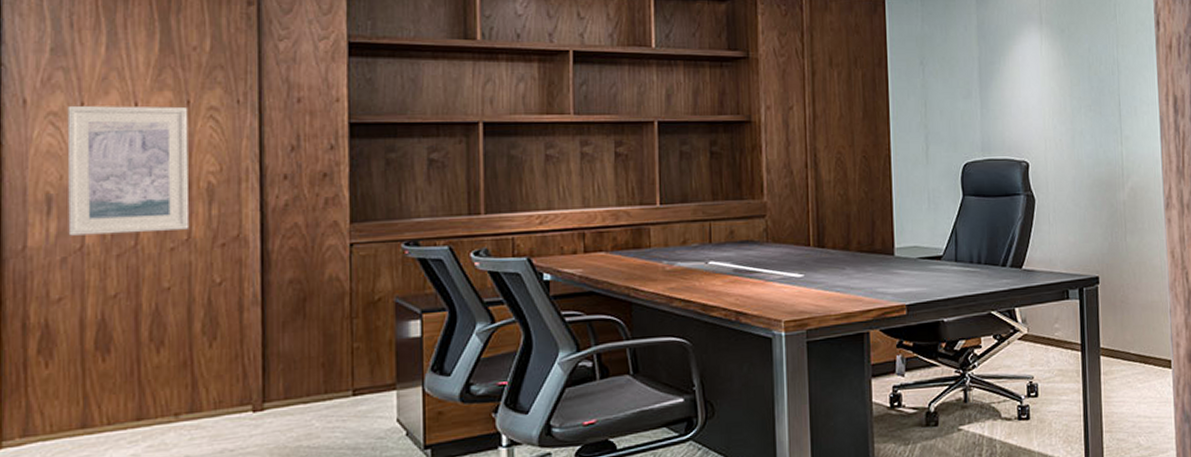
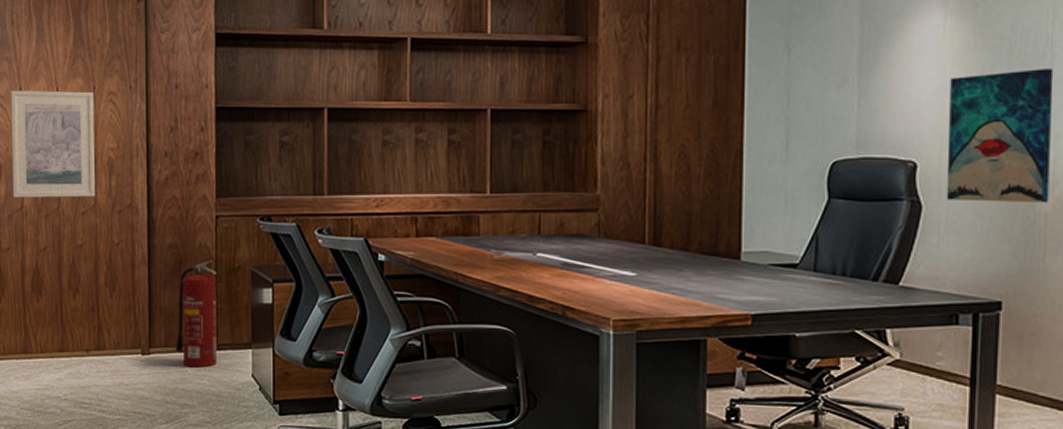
fire extinguisher: none [299,294,352,420] -> present [176,261,217,368]
wall art: none [1048,83,1125,194] -> present [946,68,1054,204]

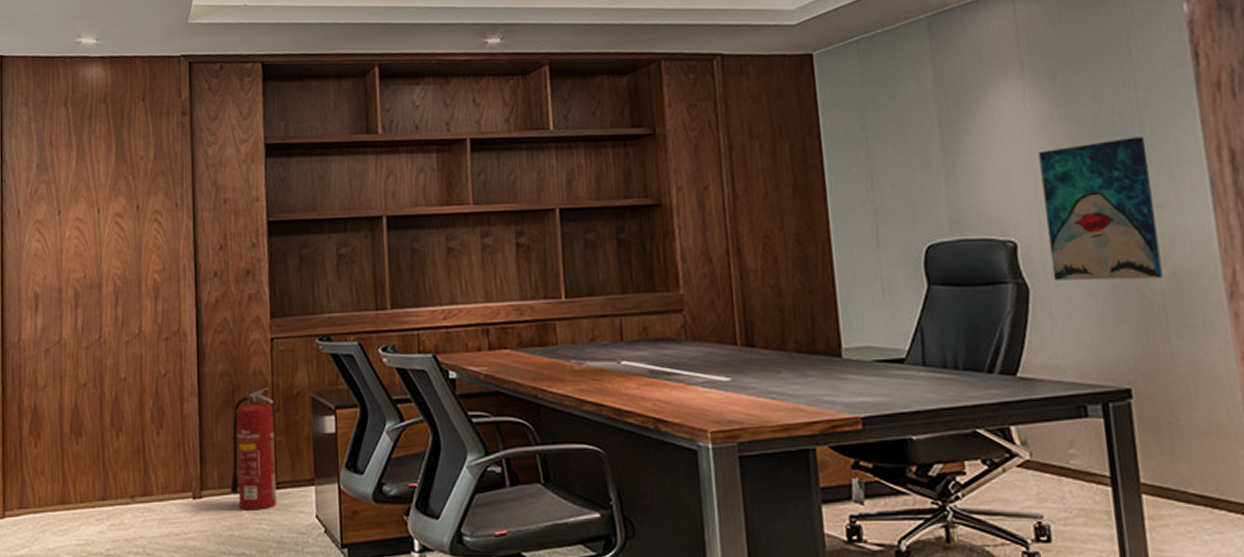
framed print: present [11,90,96,198] -> none [49,211,140,330]

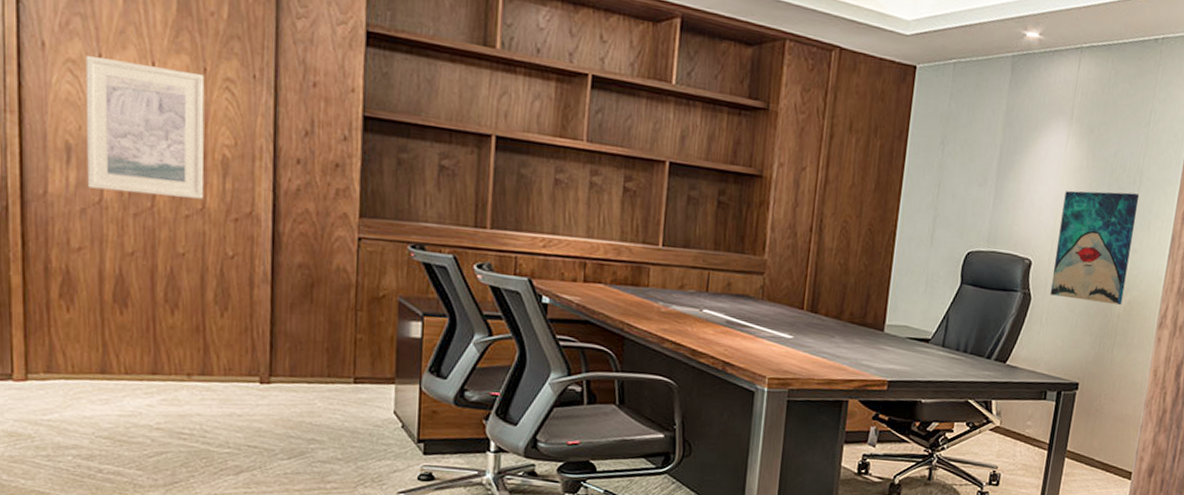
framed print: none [49,211,140,330] -> present [85,55,205,199]
fire extinguisher: present [230,388,276,510] -> none [303,286,357,401]

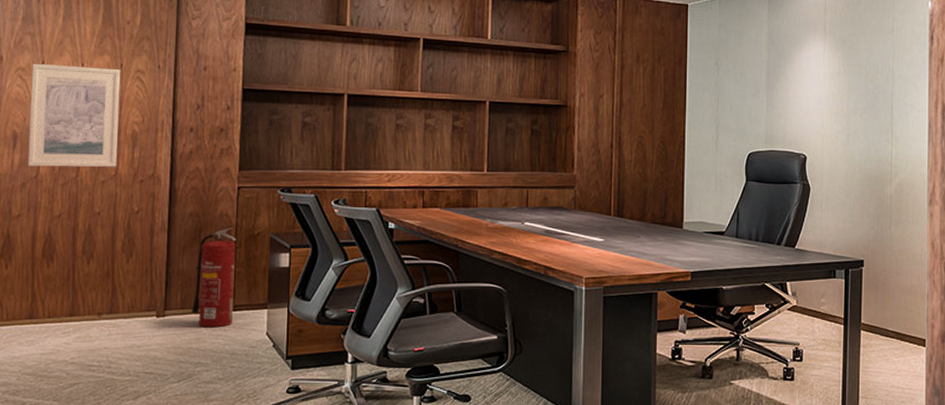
fire extinguisher: none [303,286,357,401] -> present [192,228,236,328]
wall art: present [1049,190,1140,305] -> none [826,90,894,188]

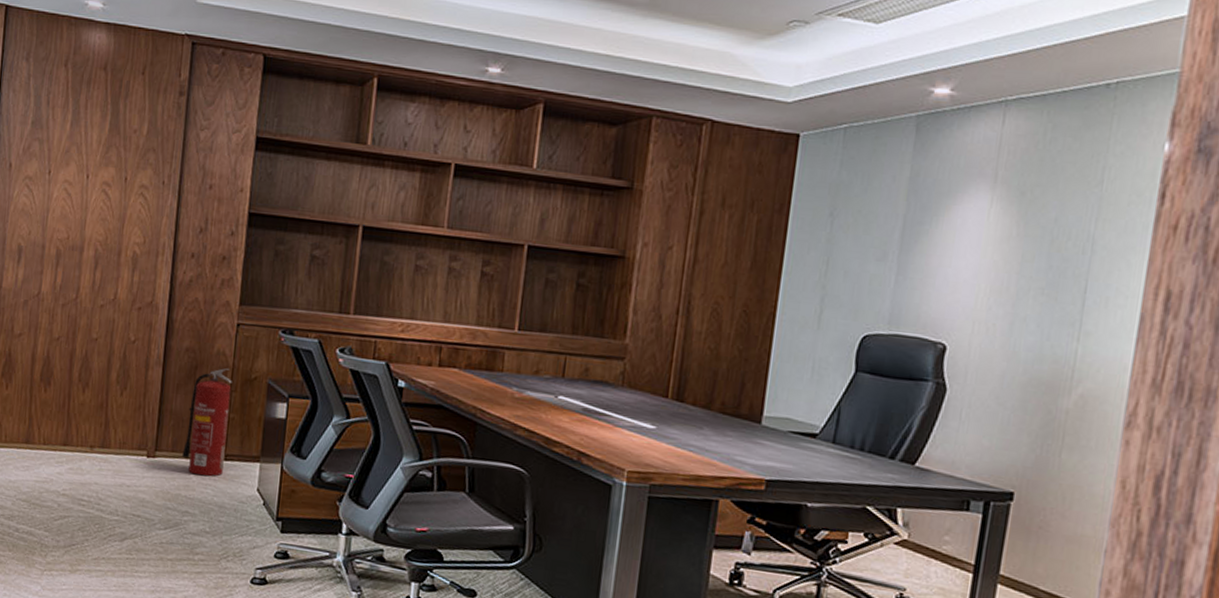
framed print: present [27,63,121,167] -> none [30,172,125,291]

